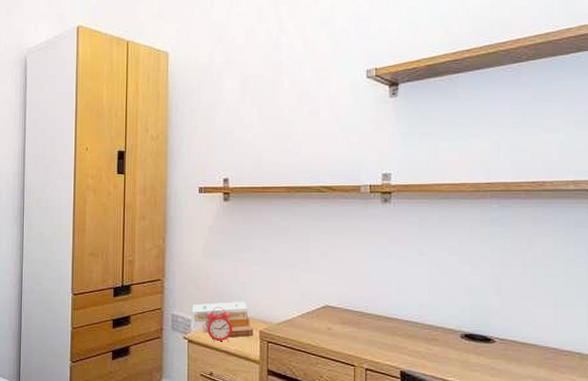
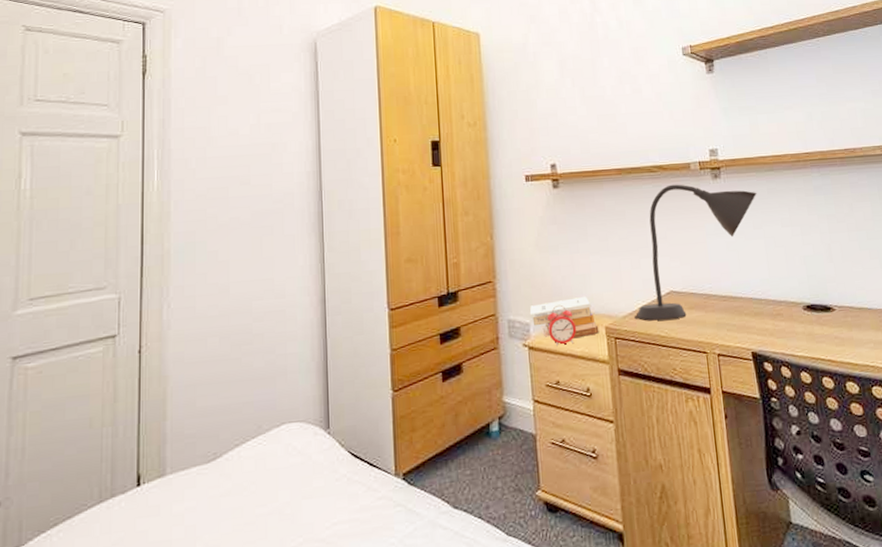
desk lamp: none [288,205,427,331] -> present [634,184,757,321]

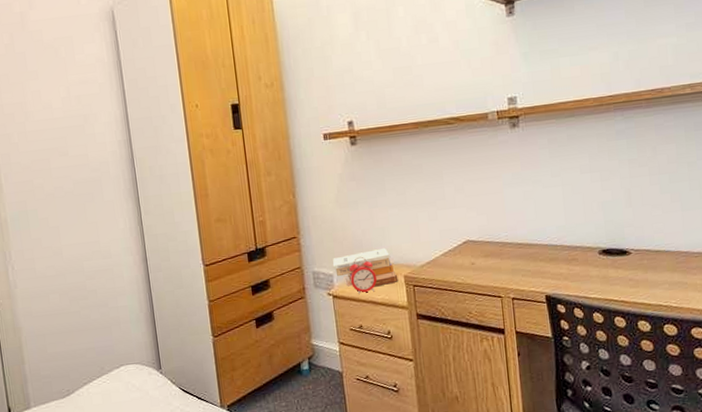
desk lamp: present [634,184,757,321] -> none [432,135,556,269]

